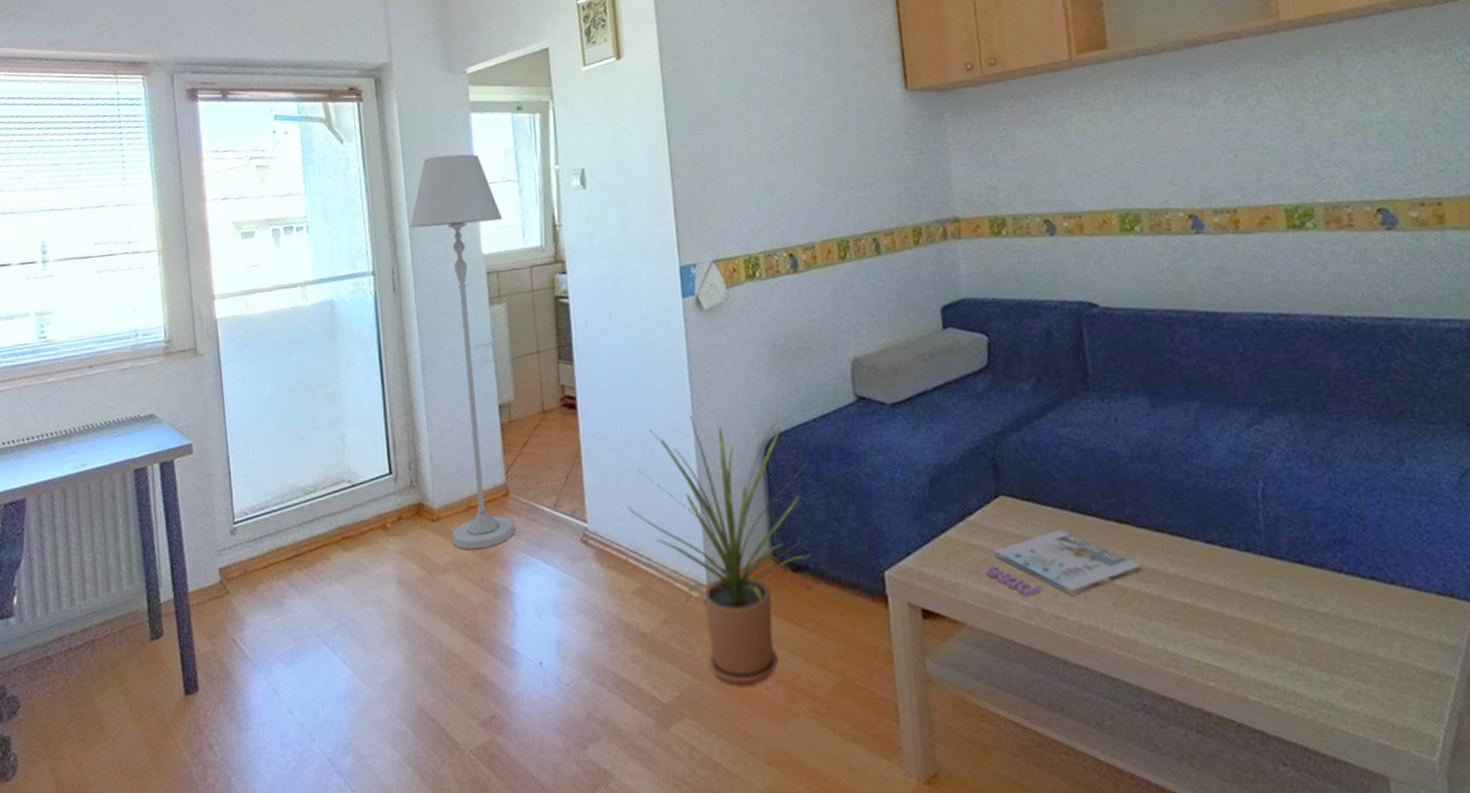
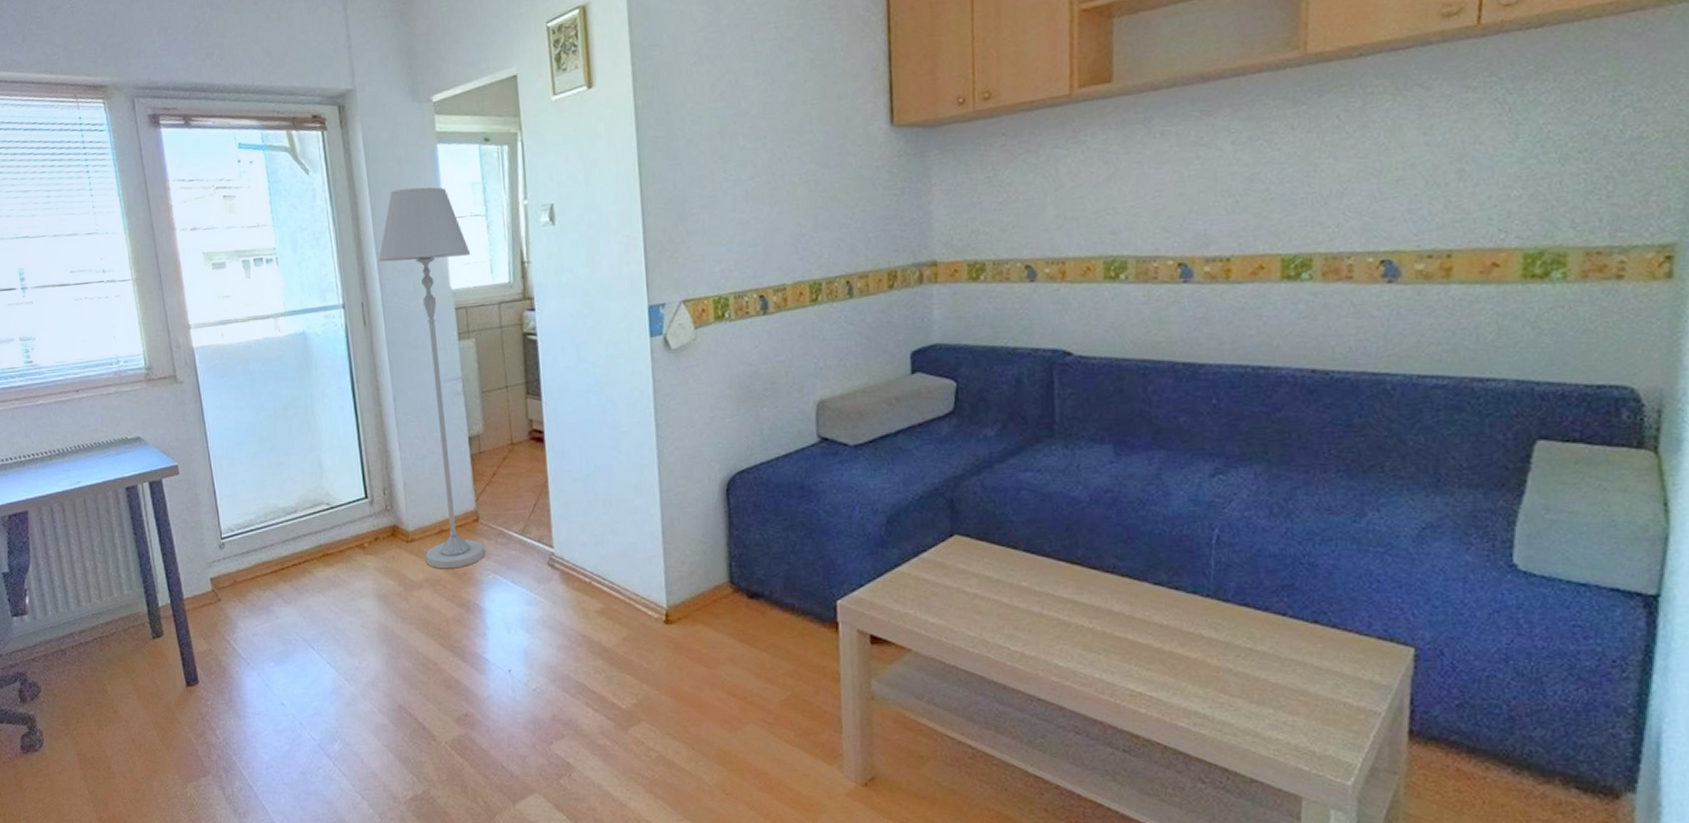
house plant: present [627,416,810,685] -> none [592,452,769,696]
magazine: present [986,530,1142,597] -> none [935,568,1087,629]

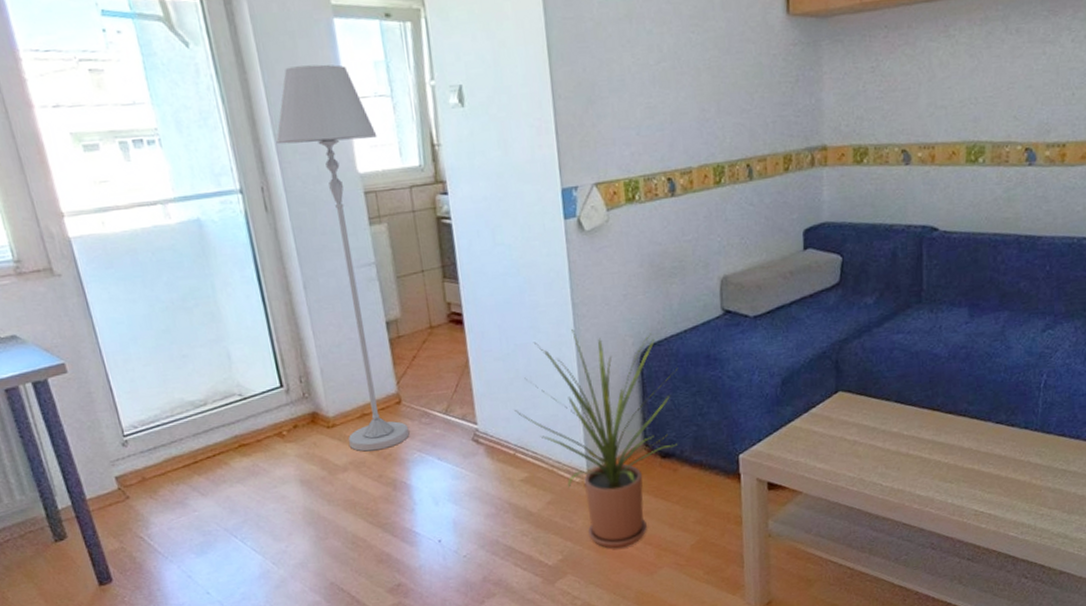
house plant: none [592,452,769,696] -> present [514,329,678,548]

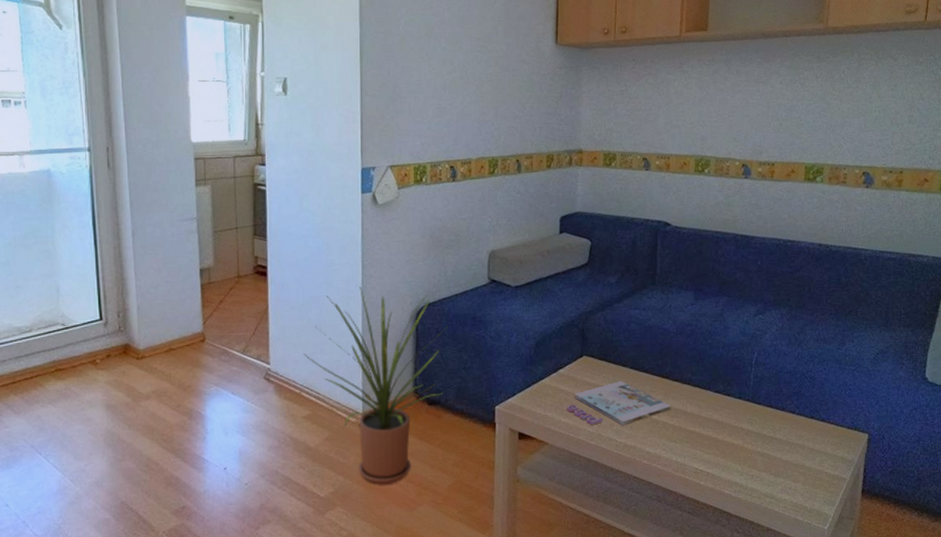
floor lamp: present [276,64,410,452] -> none [125,52,211,383]
magazine: none [822,417,944,469] -> present [567,381,671,426]

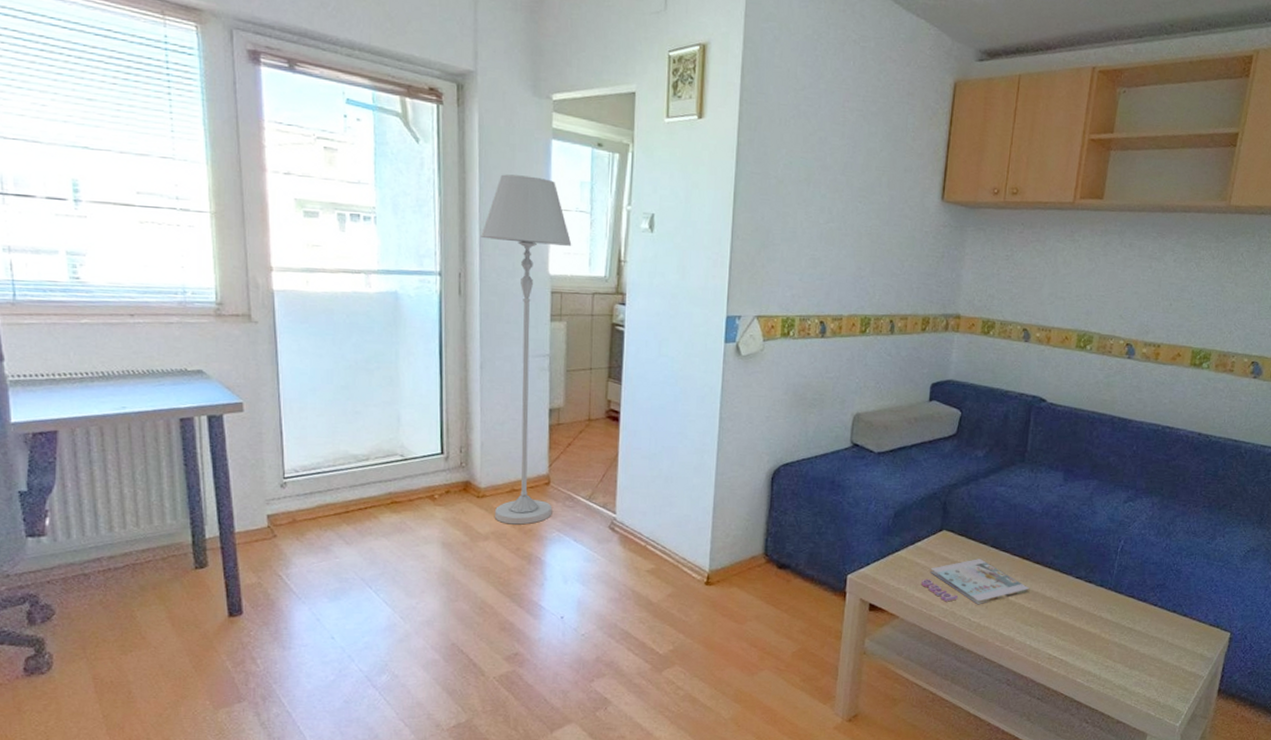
floor lamp: none [125,52,211,383] -> present [481,174,572,525]
house plant: present [303,287,448,484] -> none [652,440,805,646]

